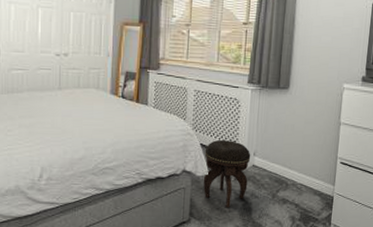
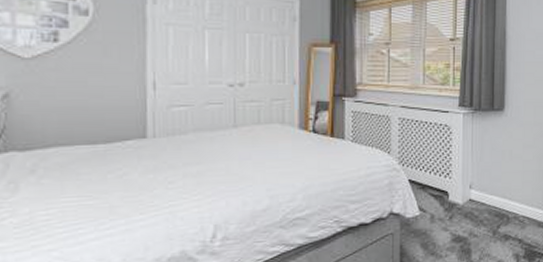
footstool: present [203,139,251,208] -> none [414,172,467,252]

